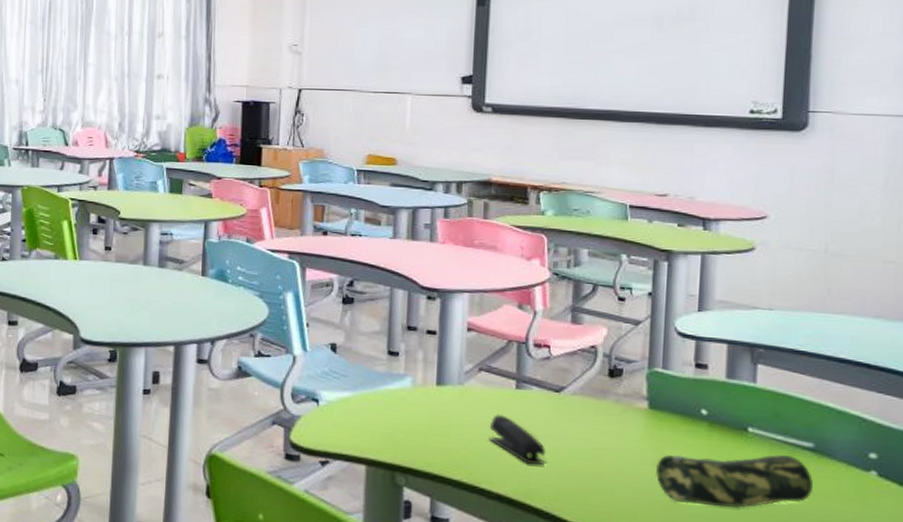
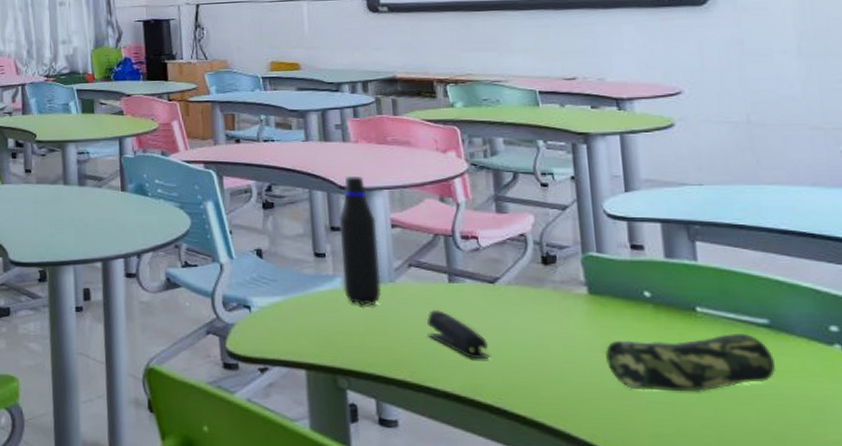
water bottle: none [413,277,453,406] -> present [339,177,382,305]

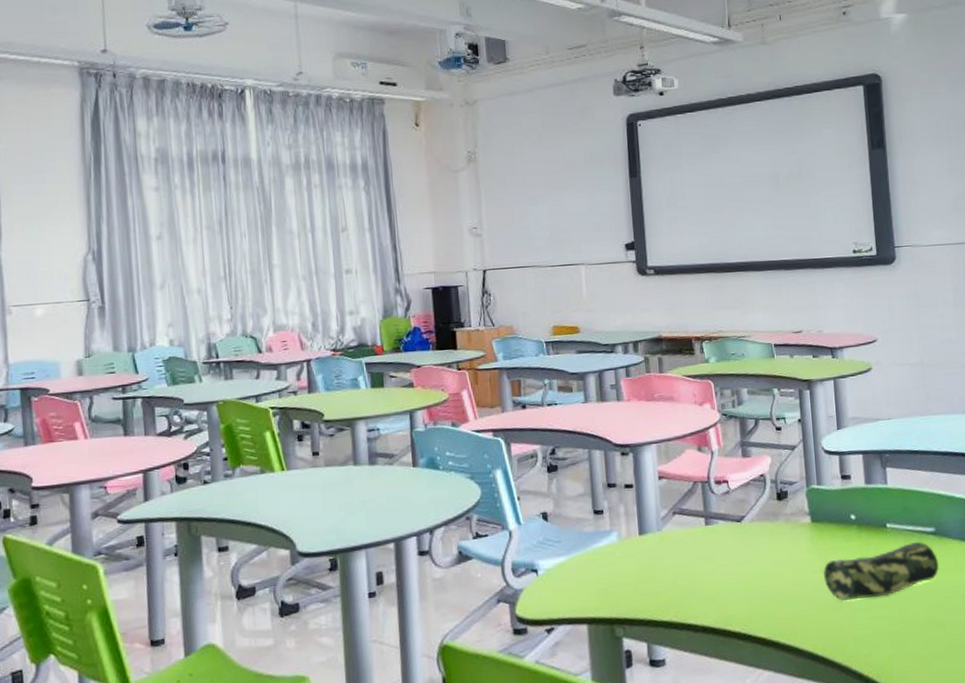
water bottle: present [339,177,382,305] -> none [615,433,651,556]
stapler: present [427,309,490,360] -> none [688,551,738,593]

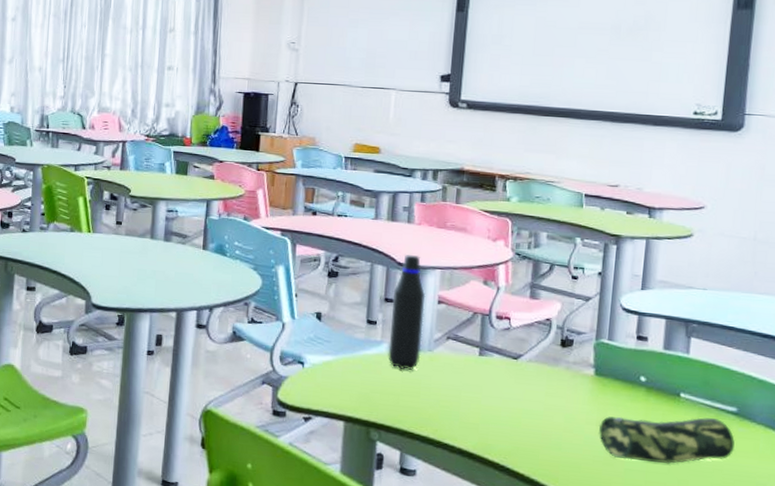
water bottle: none [615,433,651,556] -> present [388,255,426,370]

